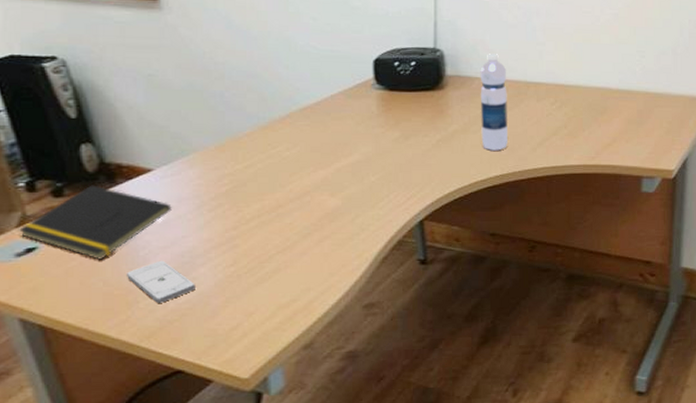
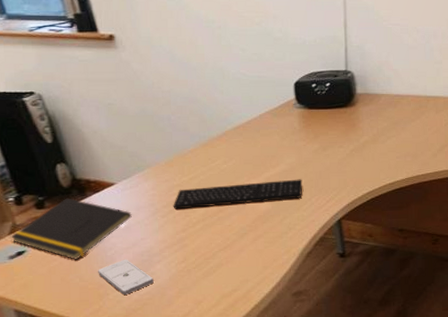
keyboard: none [223,172,379,203] -> present [173,179,303,209]
water bottle: present [480,54,507,151] -> none [385,73,411,157]

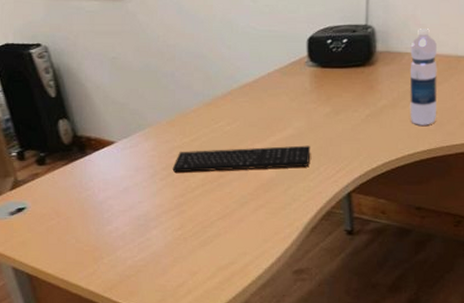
notepad: present [10,198,132,260] -> none [11,155,130,220]
smartphone: present [97,259,154,295] -> none [93,222,149,260]
water bottle: none [385,73,411,157] -> present [409,29,438,125]

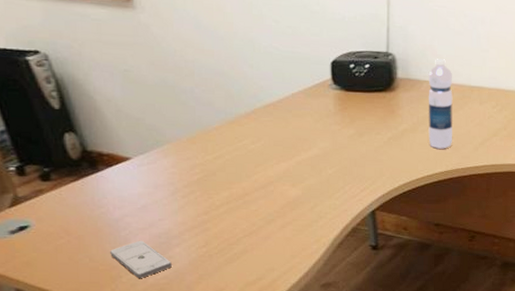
smartphone: none [93,222,149,260] -> present [109,240,172,278]
keyboard: present [172,145,311,173] -> none [194,165,336,190]

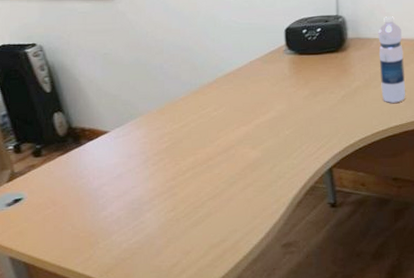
smartphone: present [109,240,172,278] -> none [89,207,143,244]

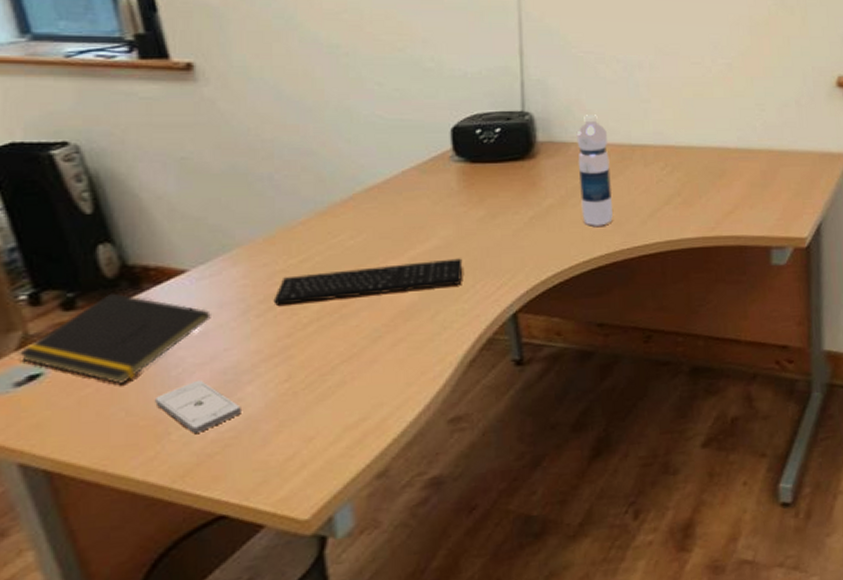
notepad: none [8,146,124,208] -> present [18,293,211,384]
smartphone: none [89,207,143,244] -> present [154,380,241,433]
keyboard: none [163,126,293,157] -> present [273,258,463,306]

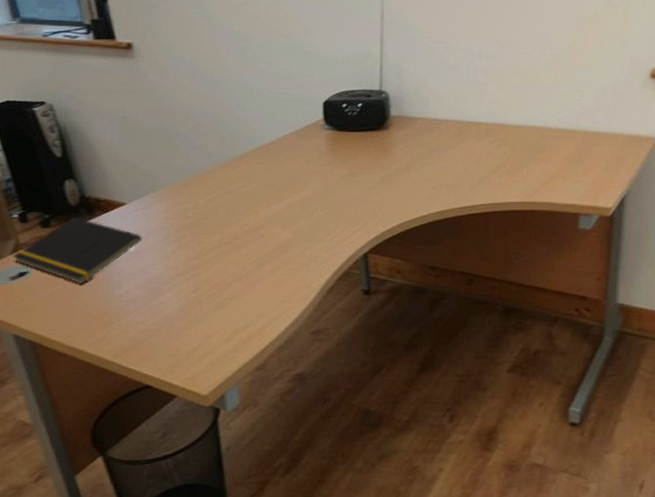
smartphone: present [154,380,241,433] -> none [102,285,162,324]
keyboard: present [273,258,463,306] -> none [186,207,327,234]
water bottle: present [576,115,613,226] -> none [422,95,449,188]

